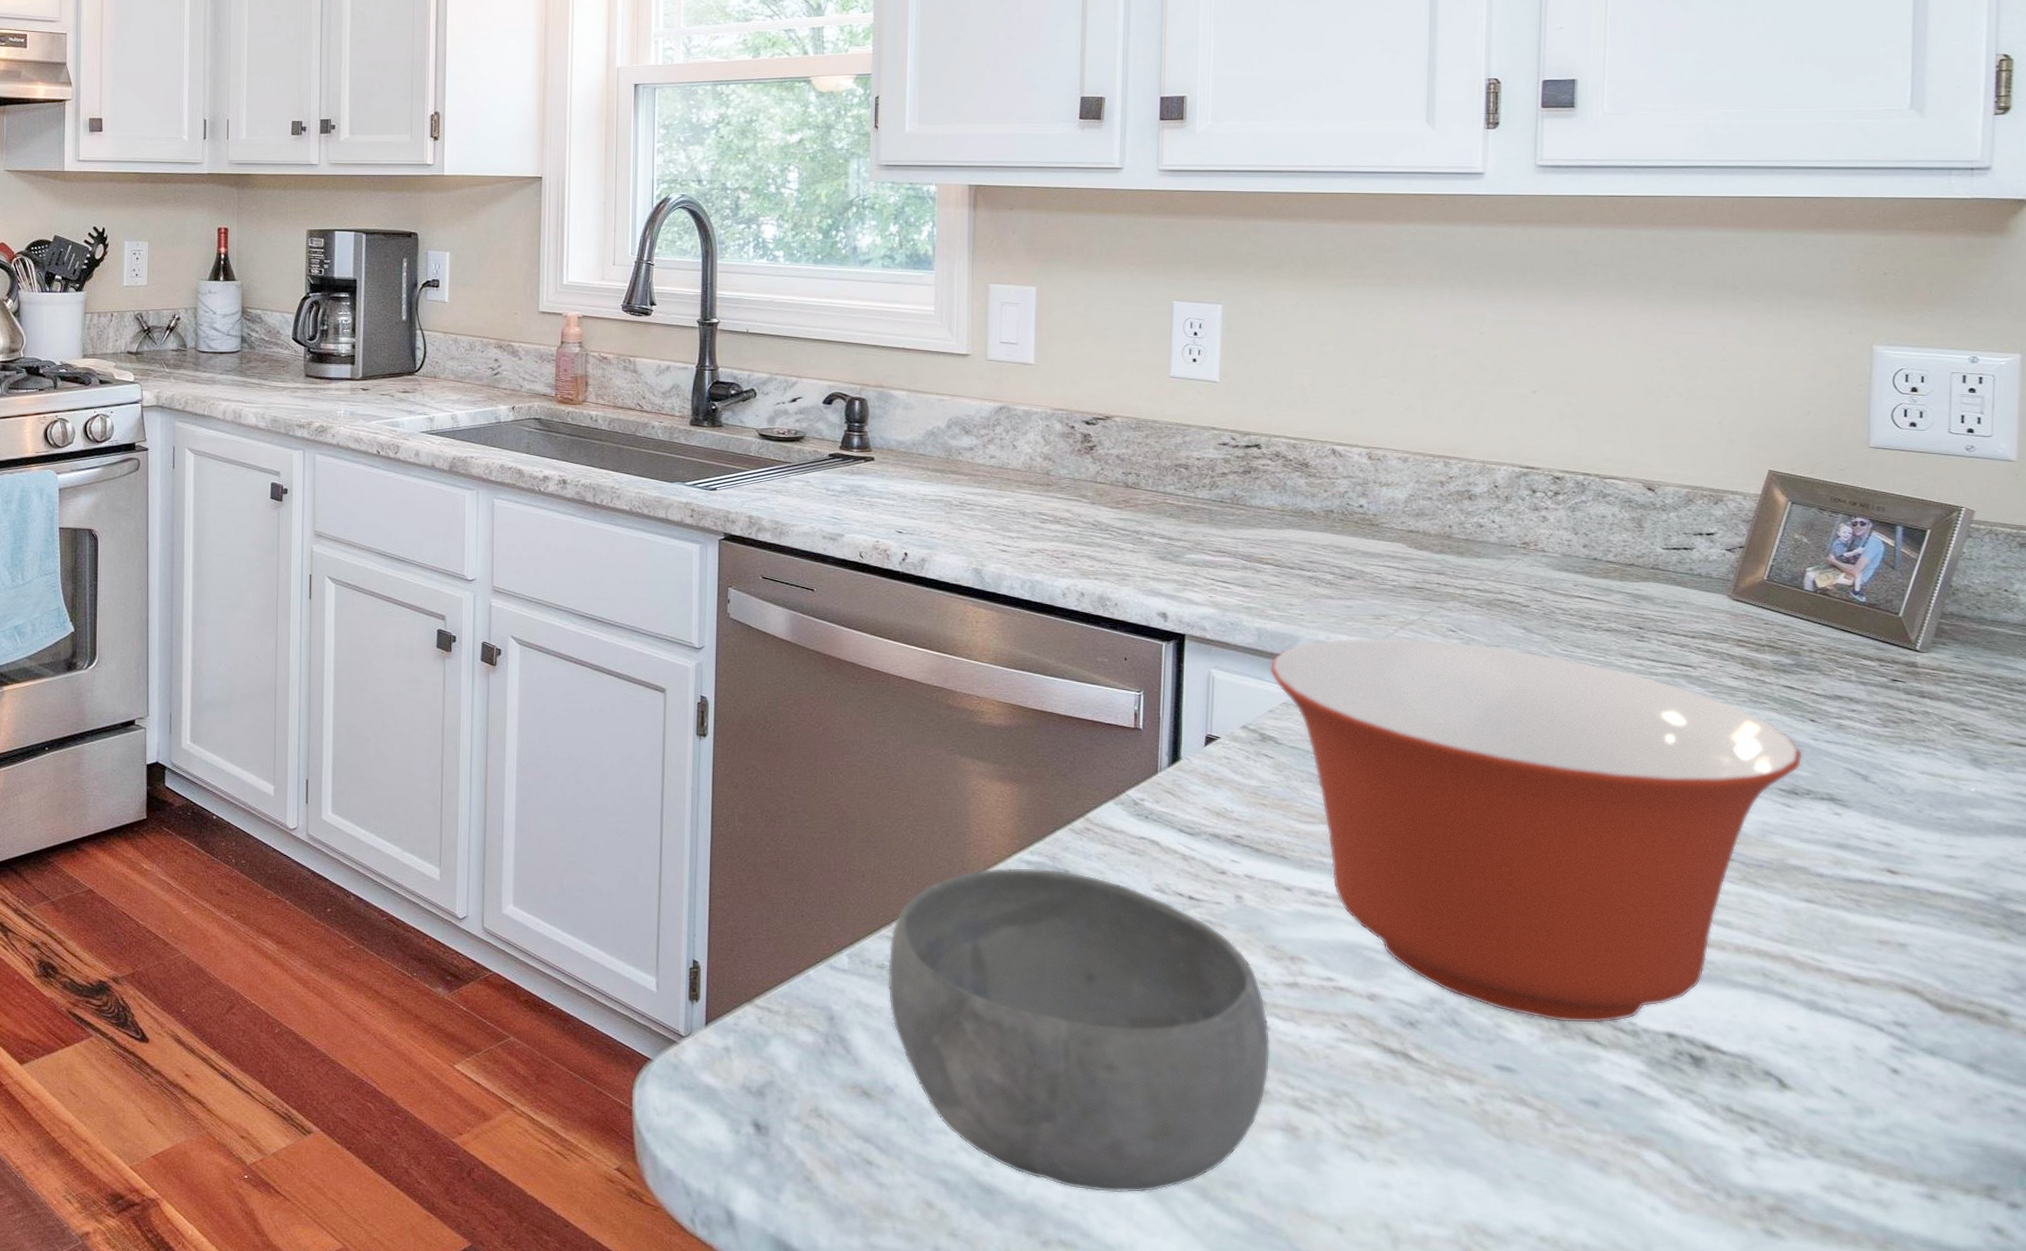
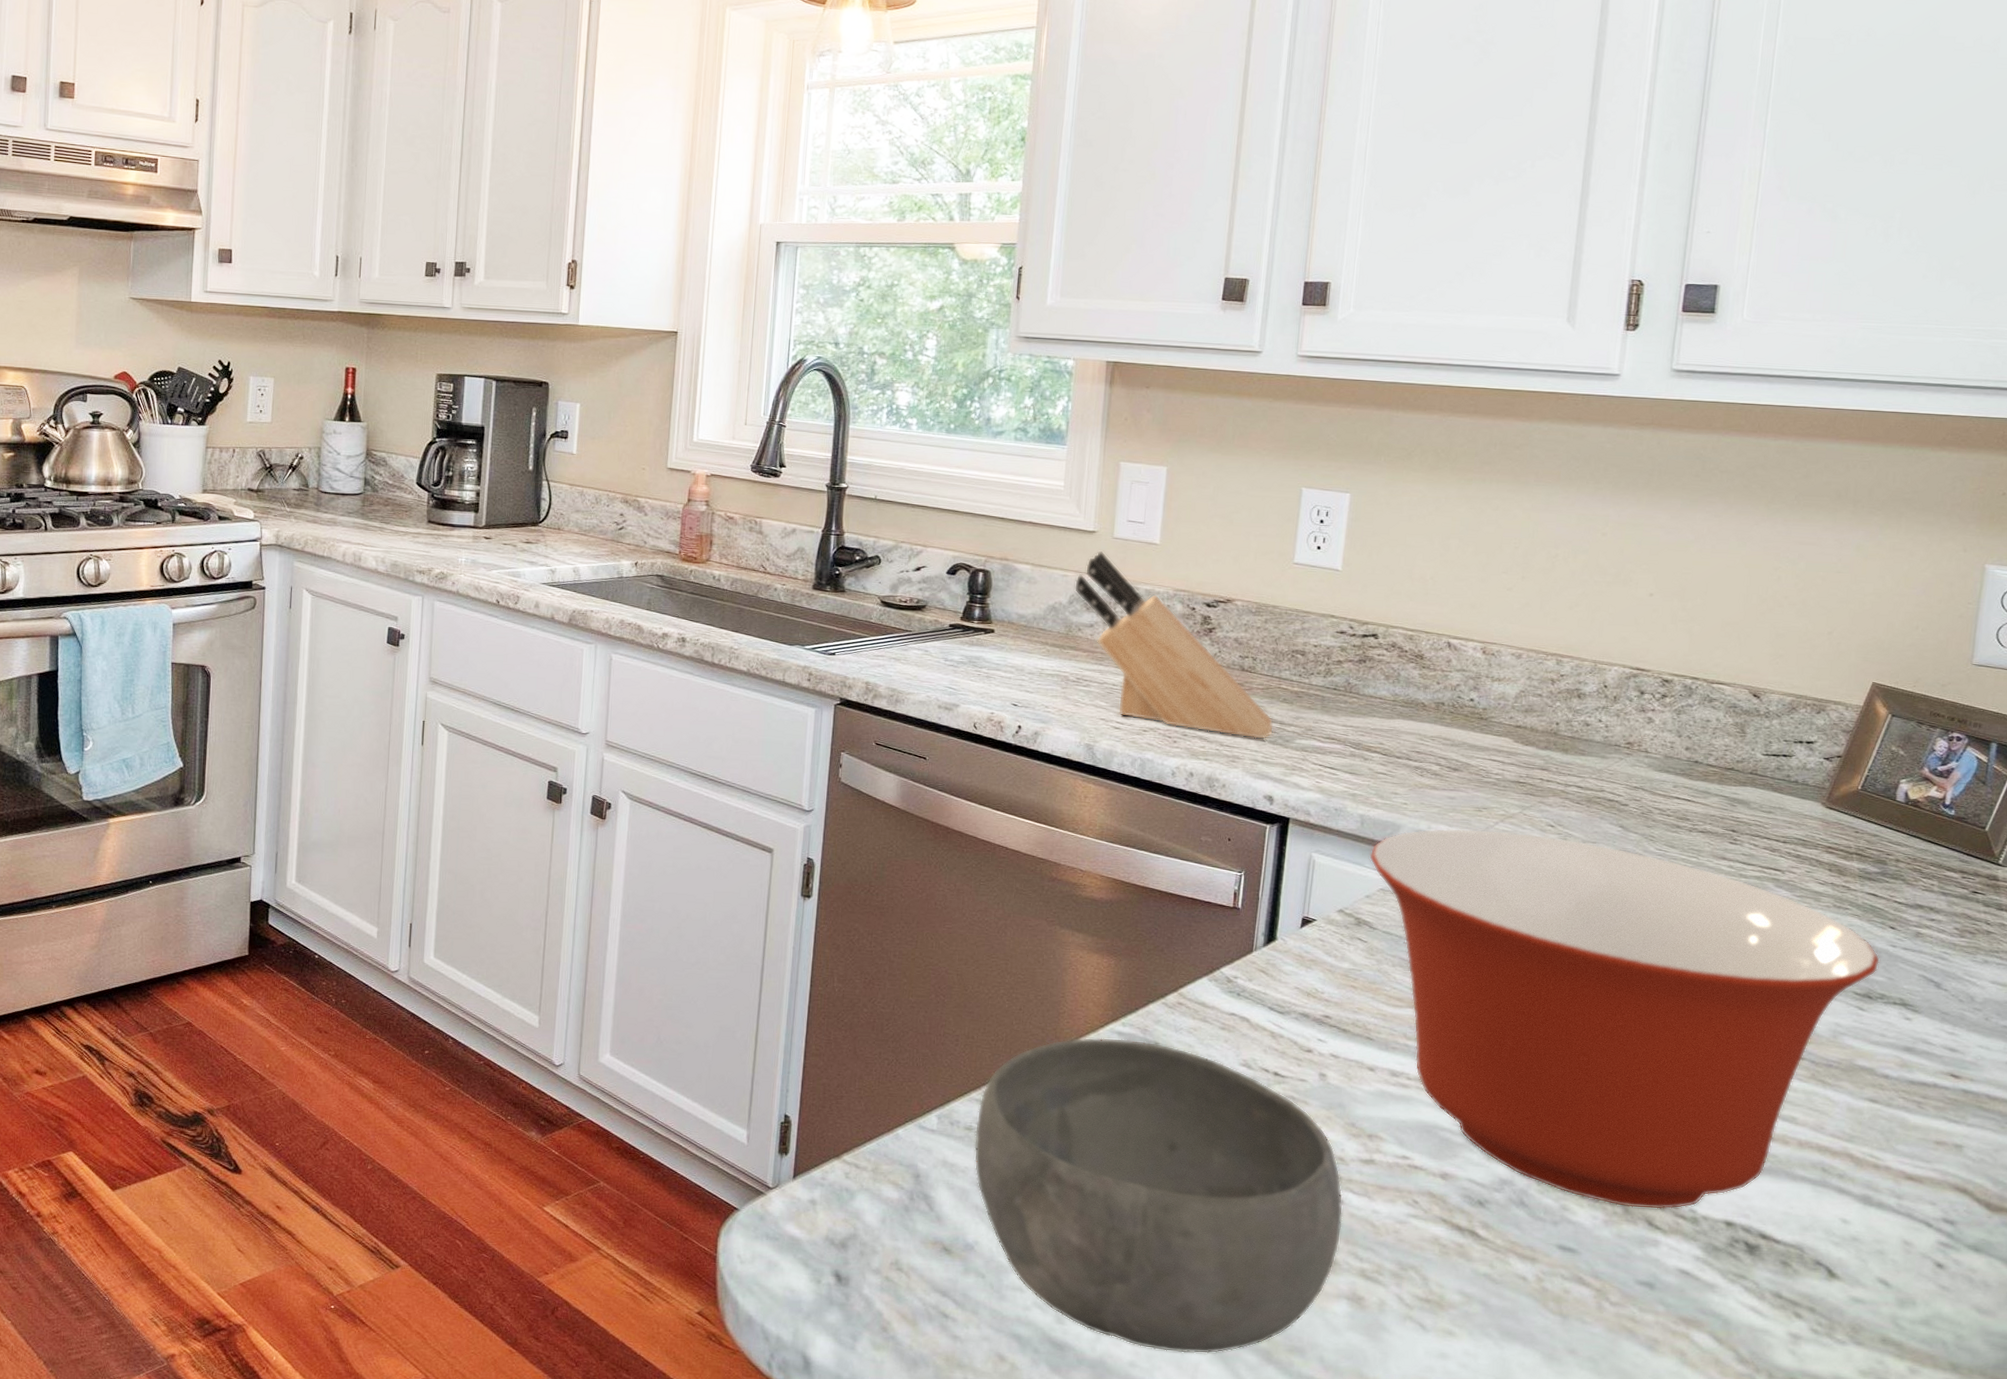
knife block: none [951,374,1162,556] -> present [1074,551,1274,740]

